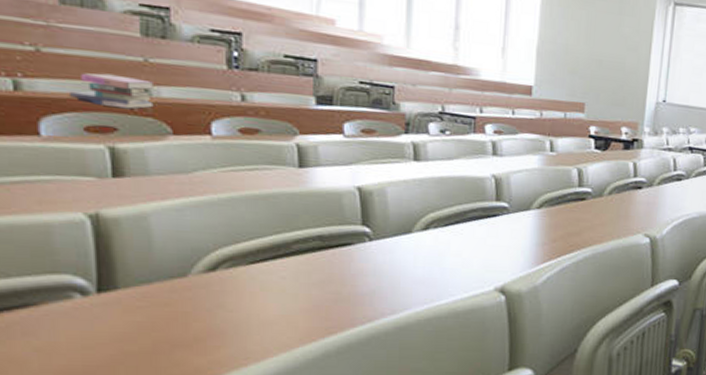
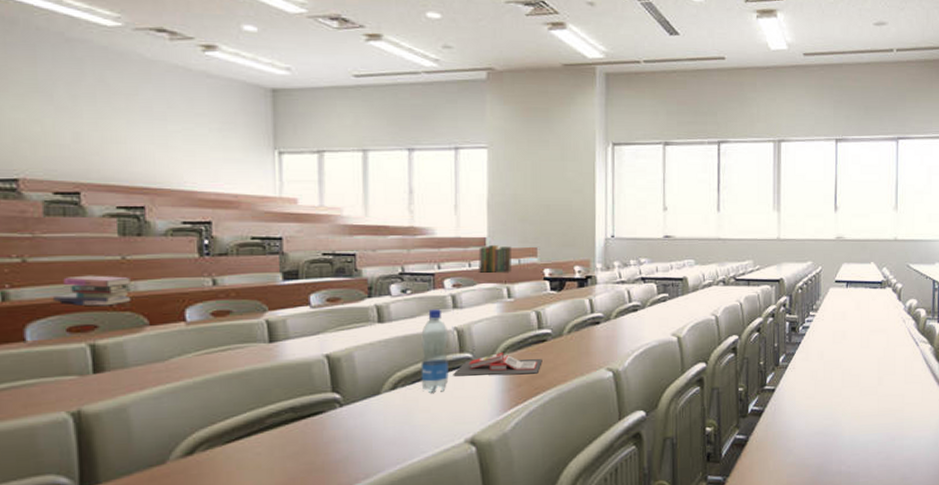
bottle: none [454,153,486,238] -> present [421,309,449,393]
book: none [487,205,580,231] -> present [453,351,542,376]
books: none [522,93,558,126] -> present [478,244,512,274]

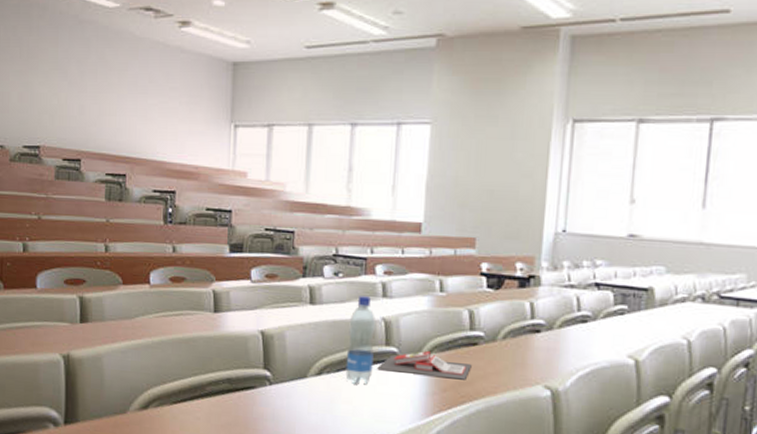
books: present [54,275,131,306] -> none [57,234,111,264]
books: present [478,244,512,274] -> none [412,230,448,265]

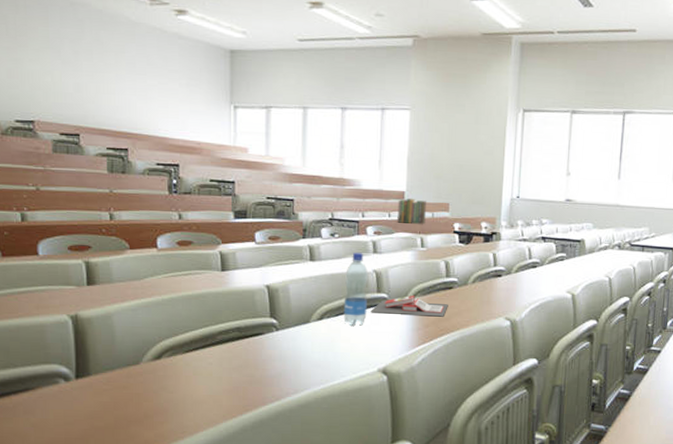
books: none [412,230,448,265] -> present [397,198,426,225]

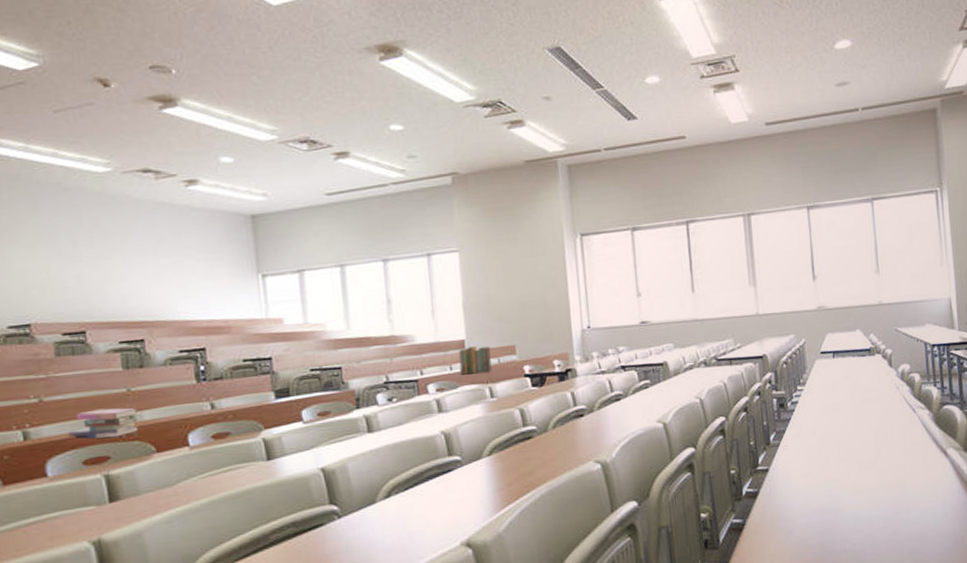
books: none [59,204,116,231] -> present [69,408,139,439]
bottle: present [343,253,369,326] -> none [410,414,440,498]
book: present [370,295,448,317] -> none [444,452,530,480]

